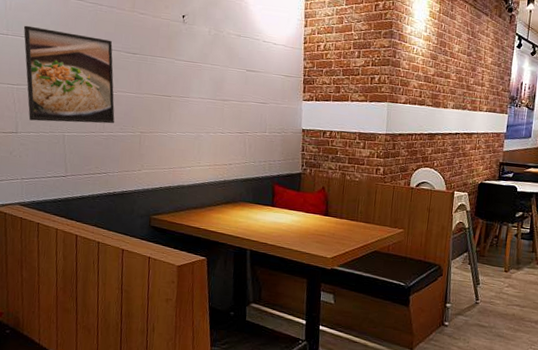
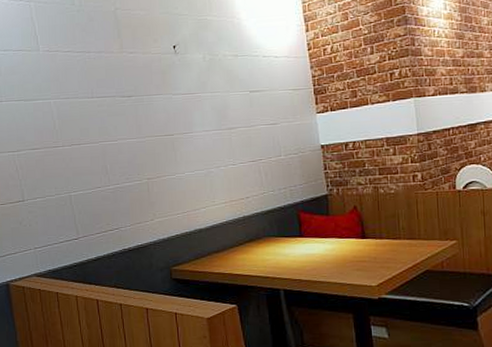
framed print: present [23,25,115,124] -> none [15,87,119,186]

